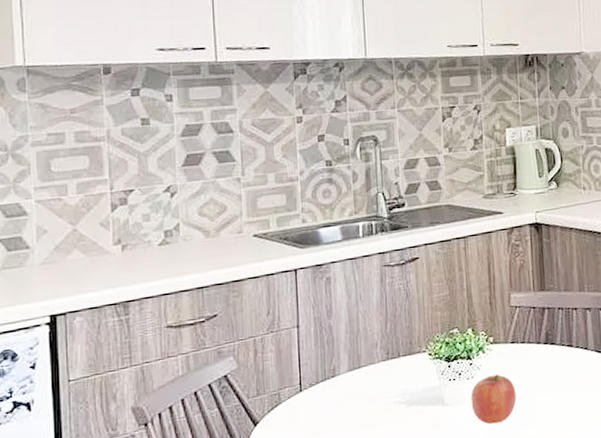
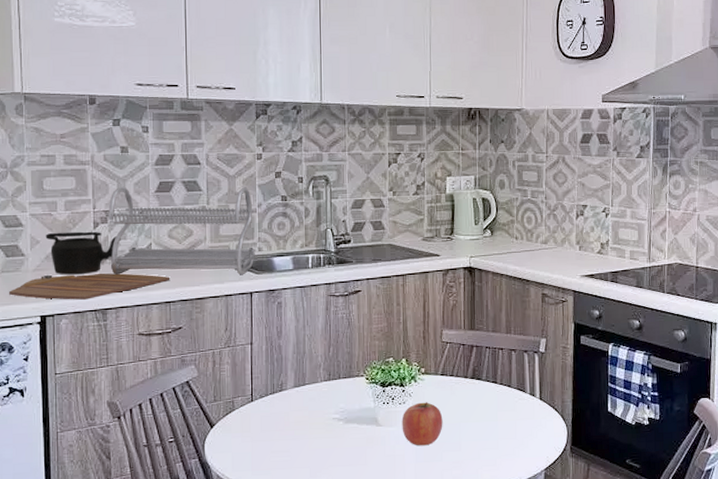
cutting board: none [10,258,202,296] -> present [8,273,170,300]
teapot: none [54,215,145,267] -> present [45,231,122,275]
dish rack: none [124,155,300,262] -> present [105,186,256,275]

